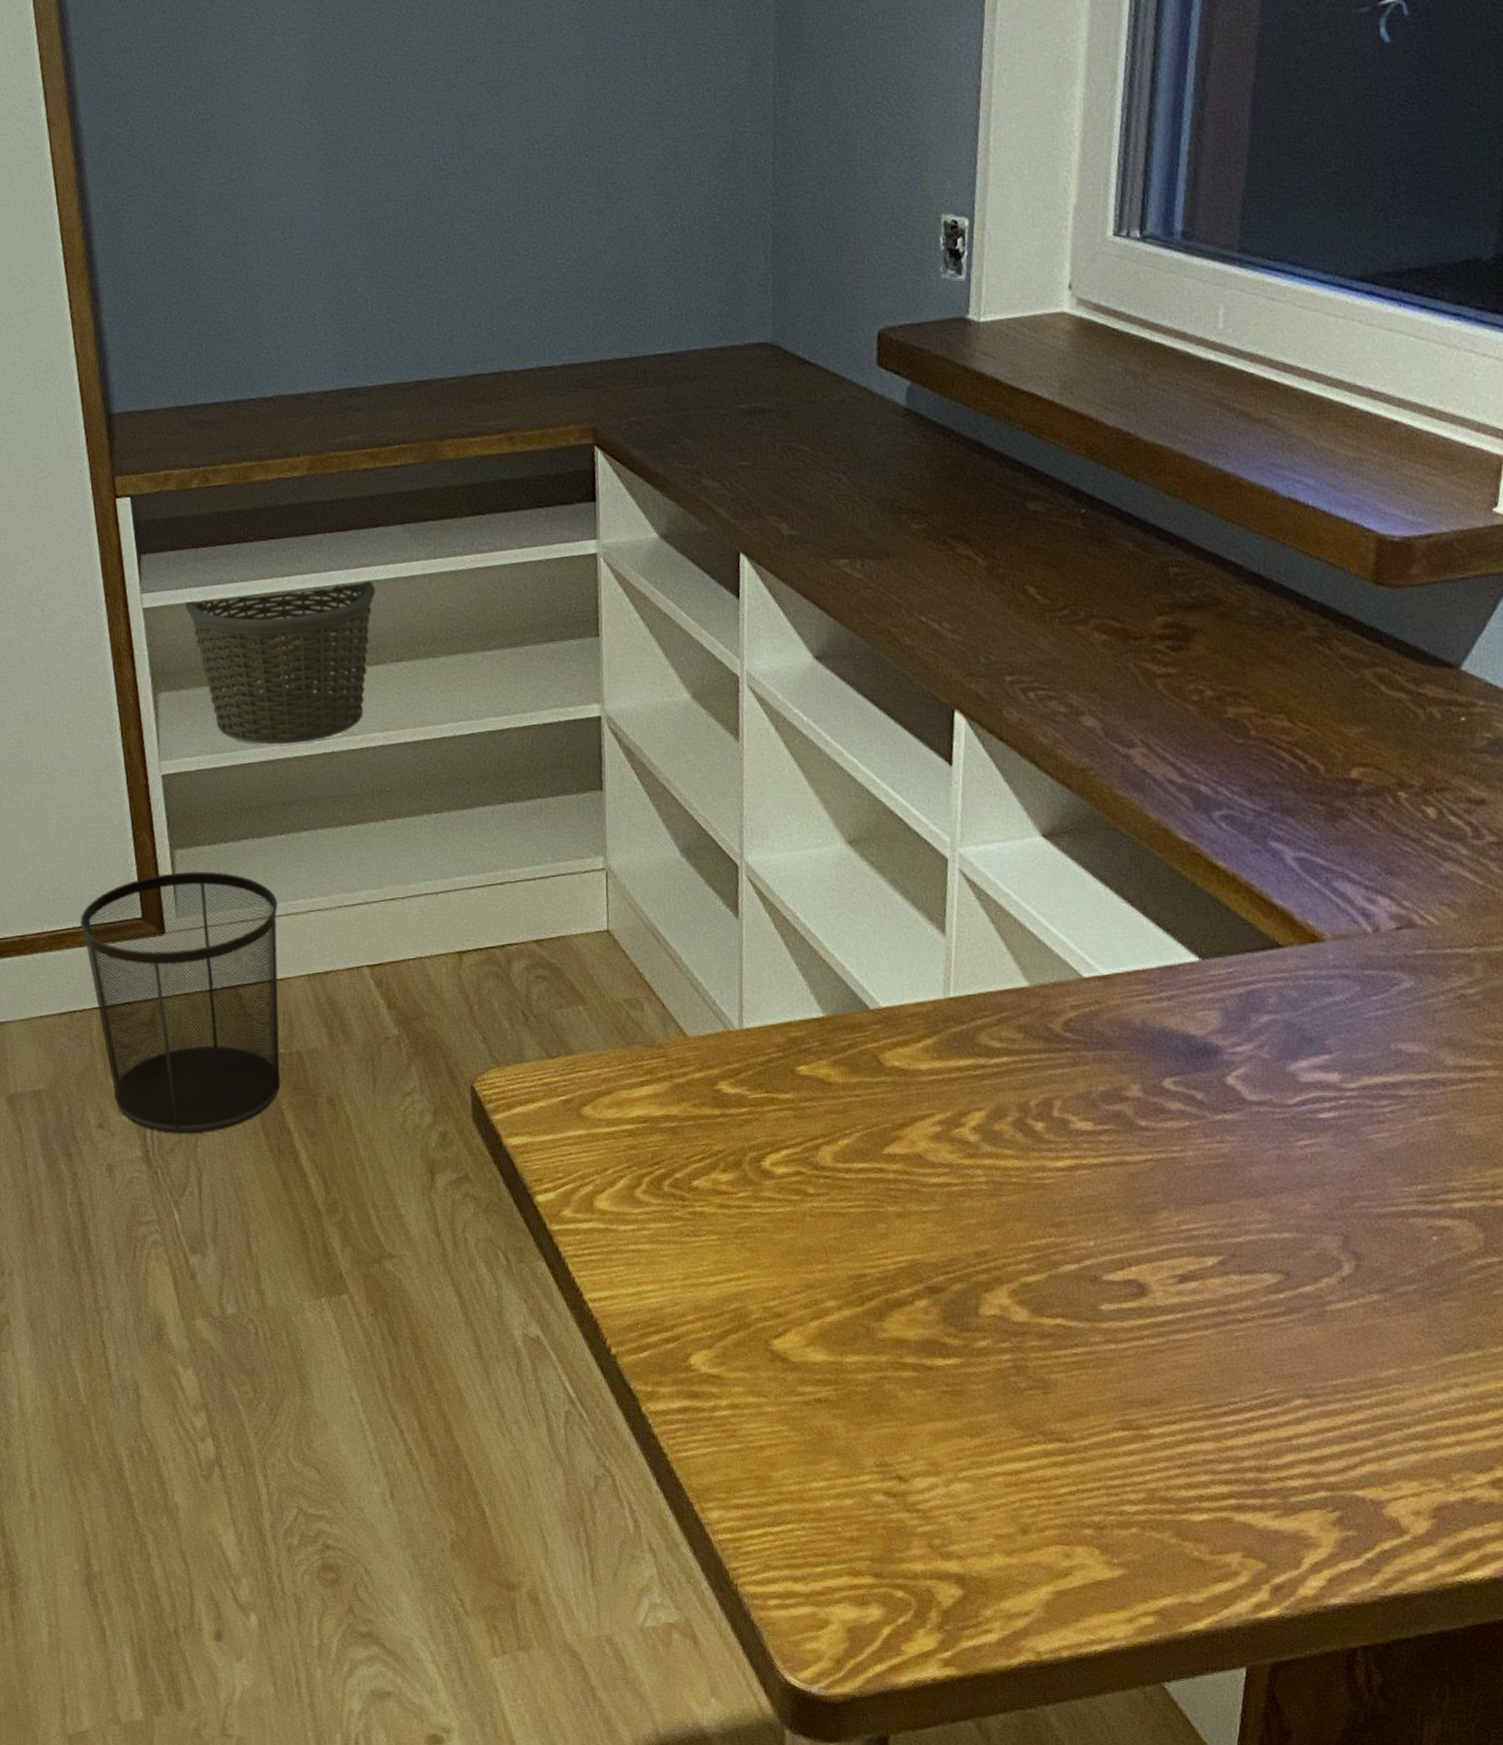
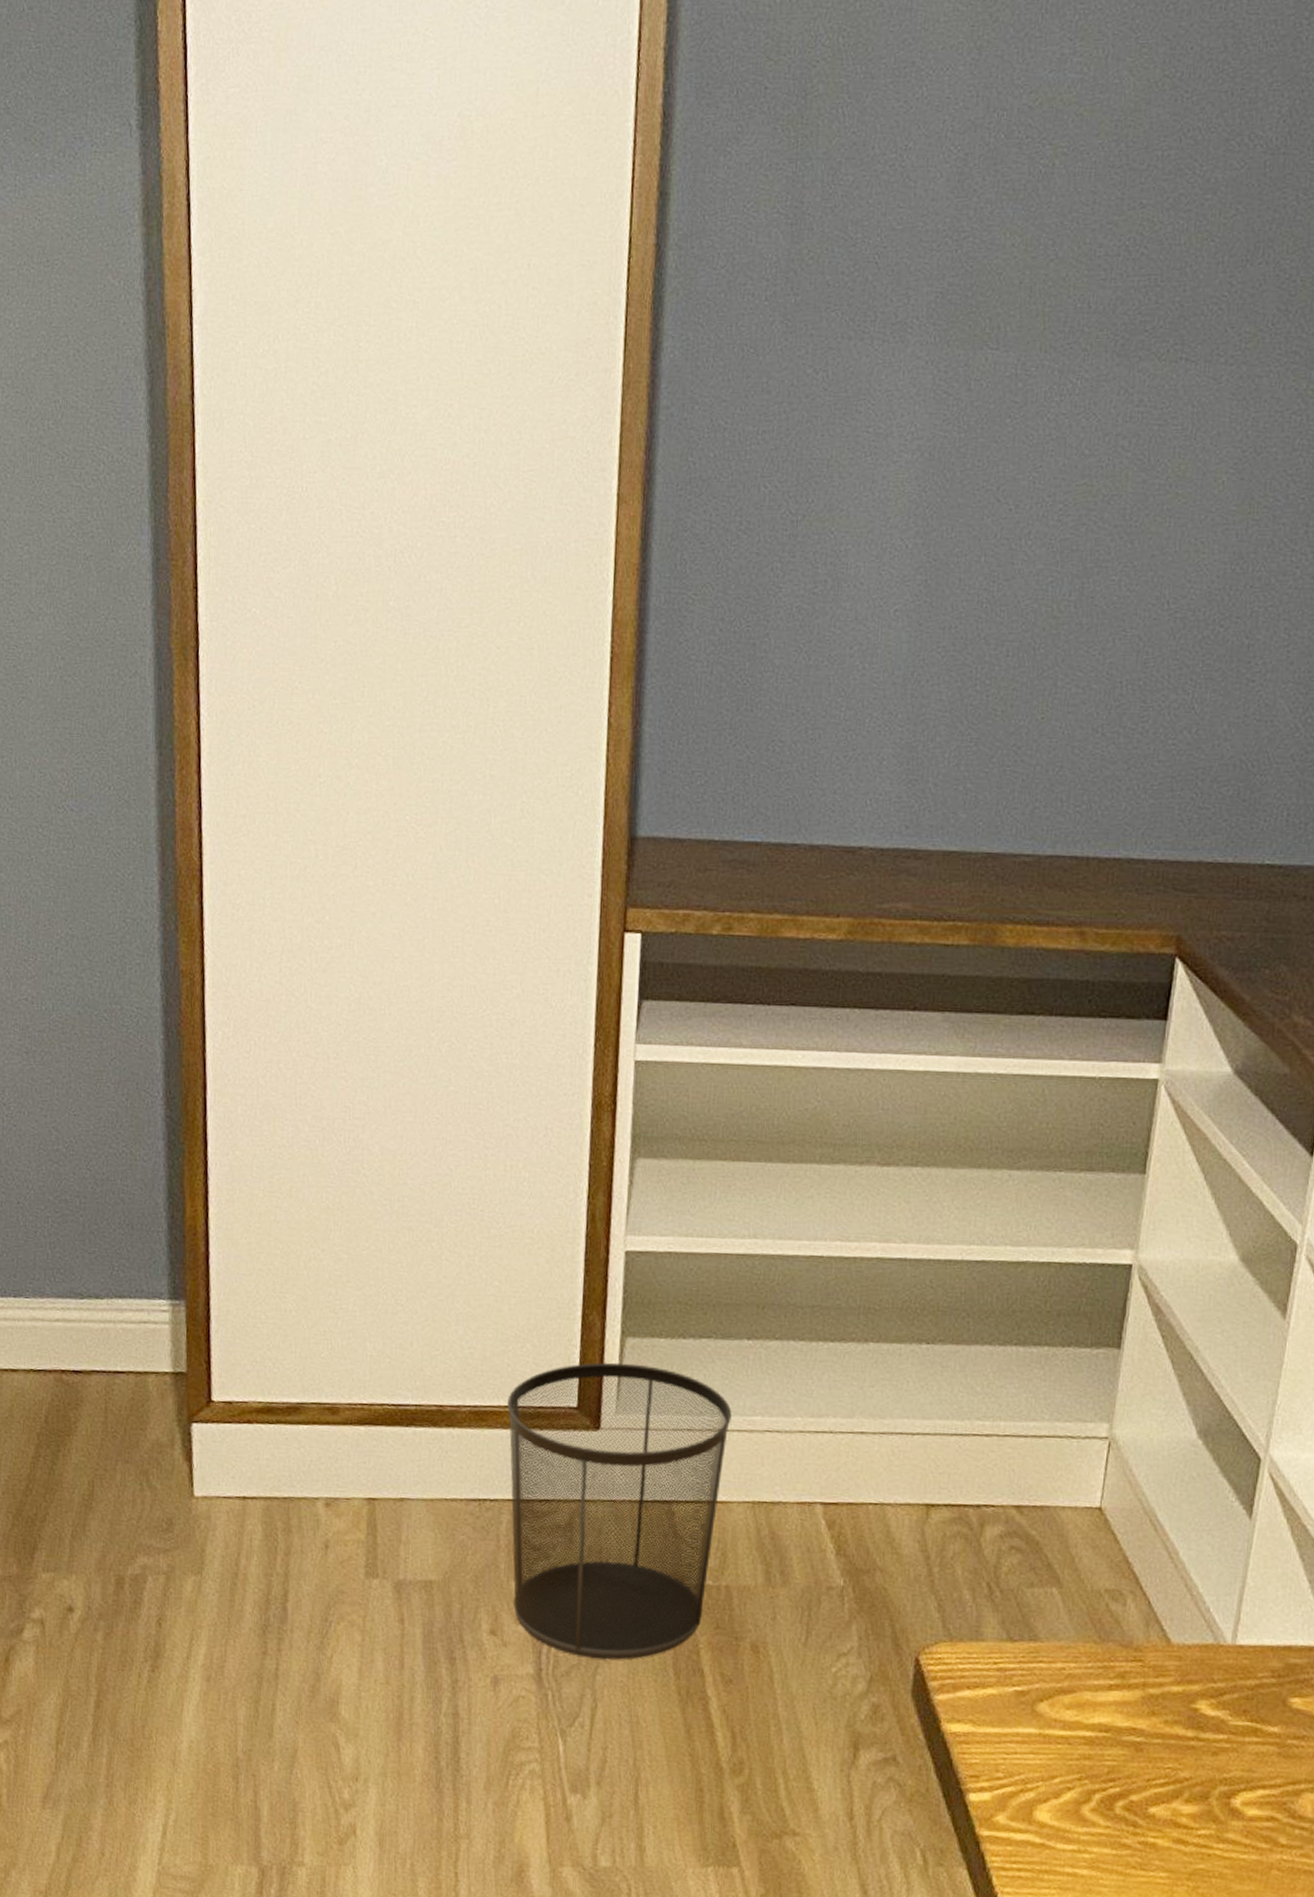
basket: present [184,579,376,745] -> none [682,1059,901,1241]

